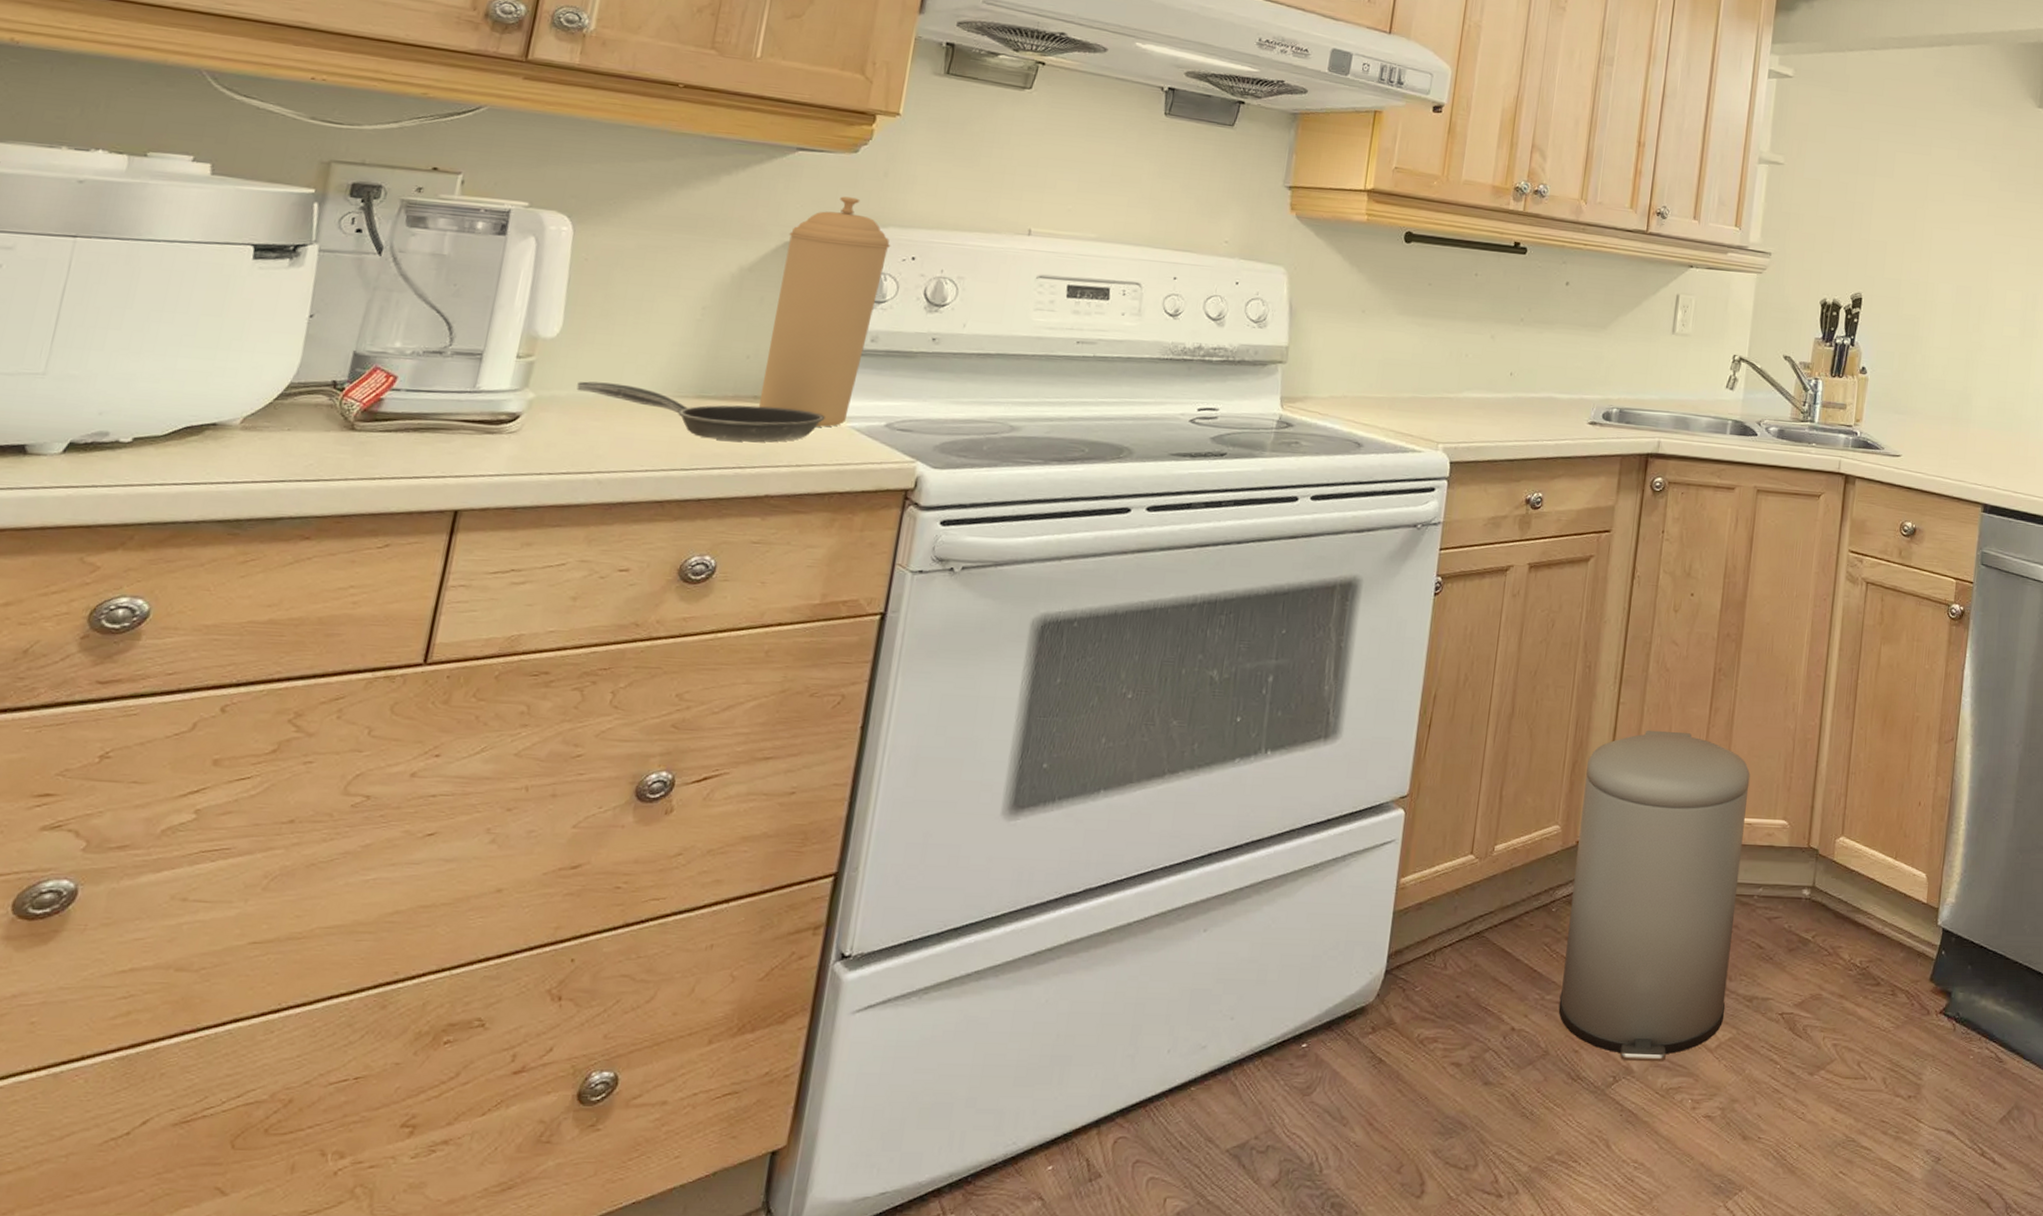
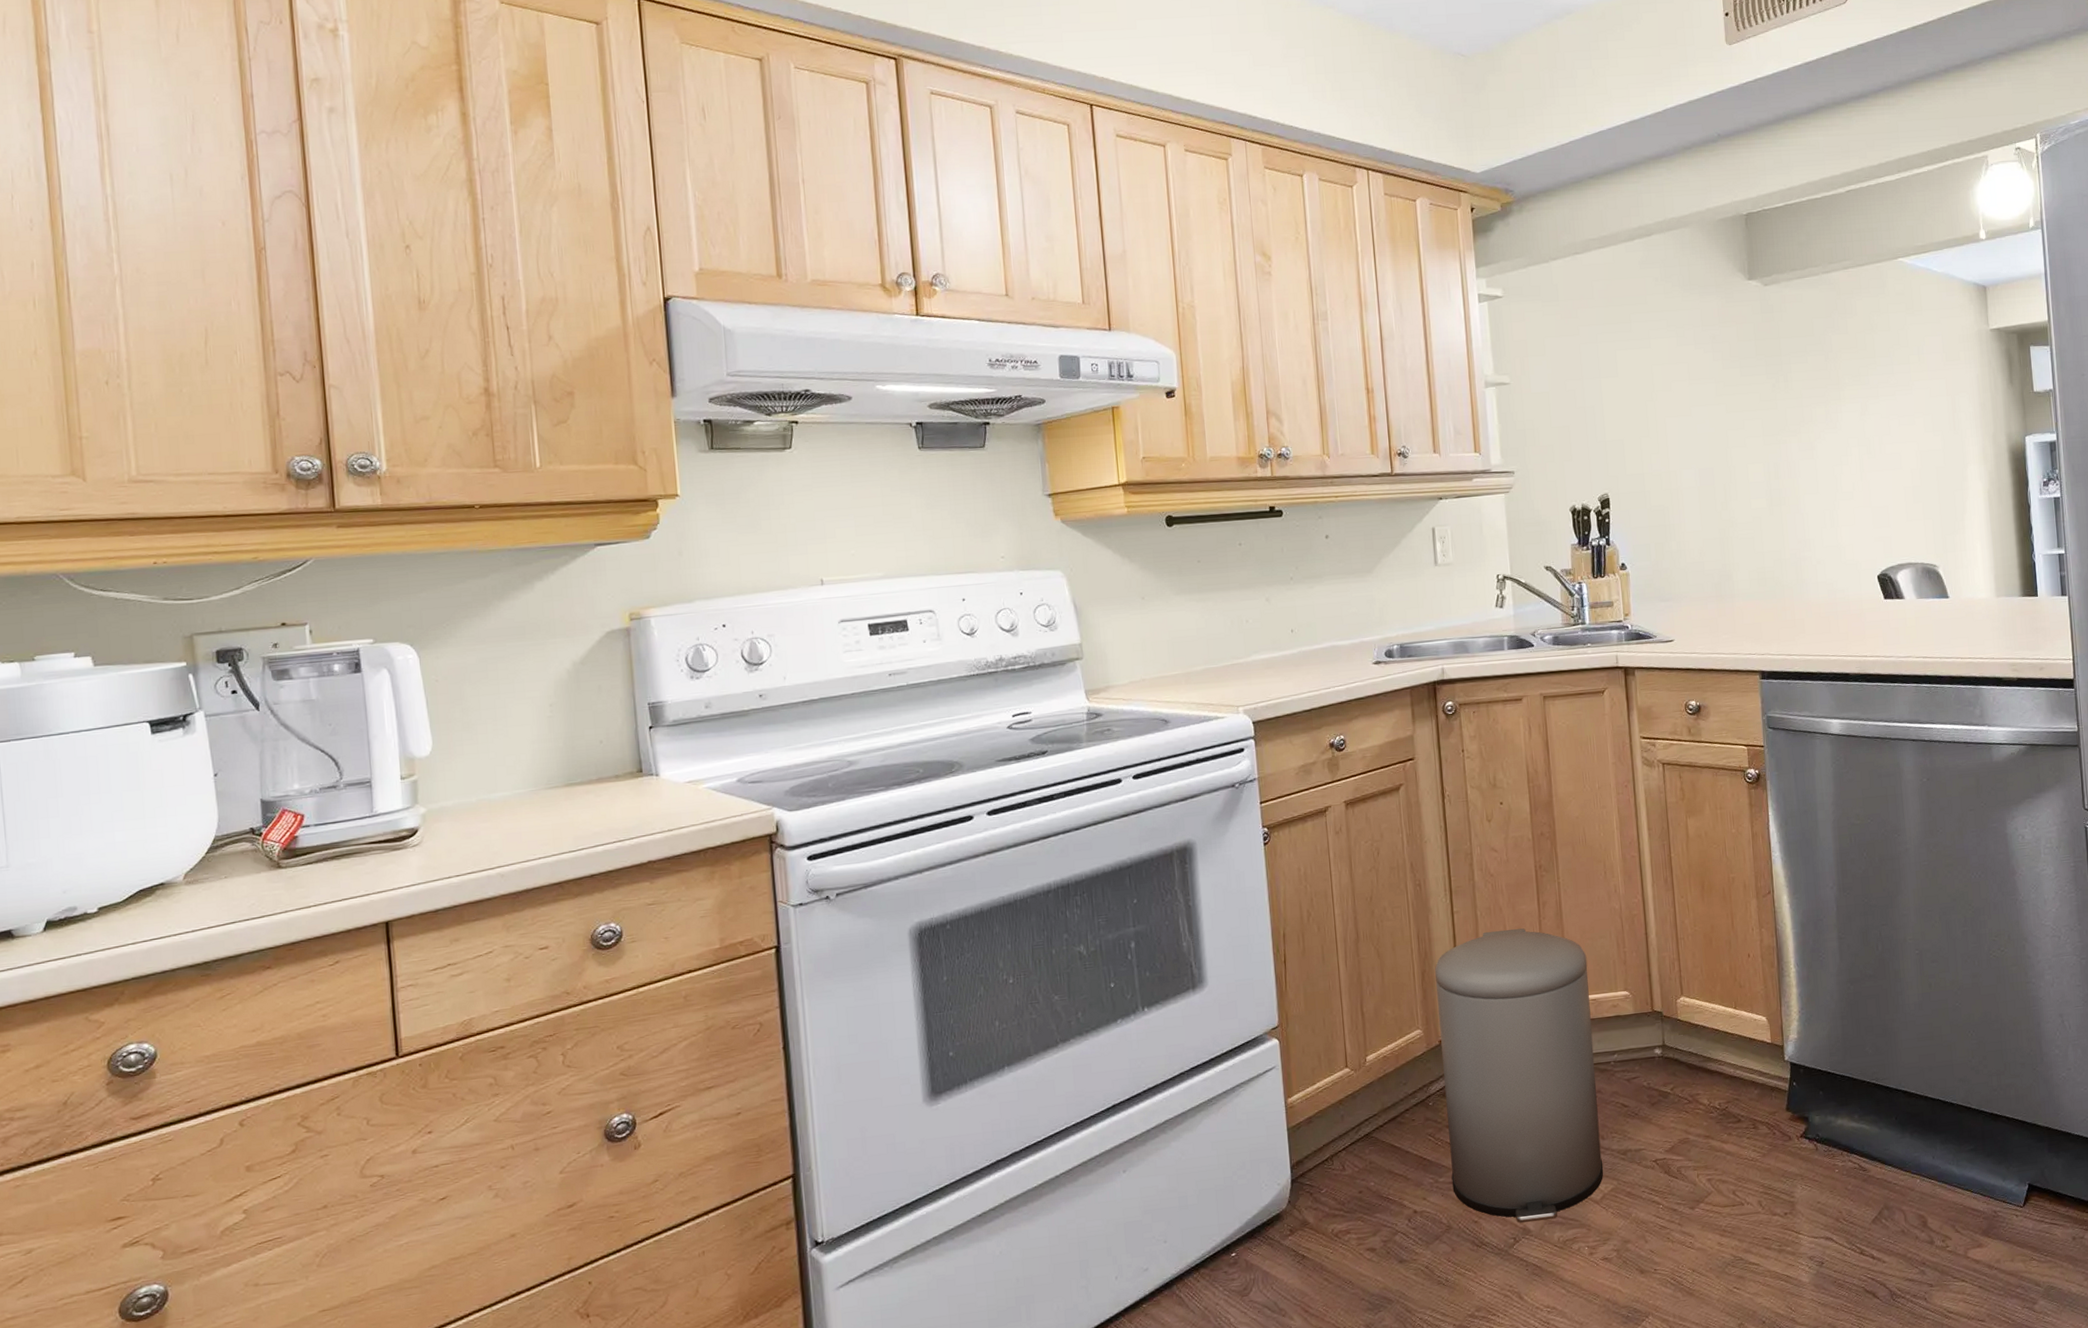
frying pan: present [576,381,825,443] -> none [459,780,683,821]
canister: present [758,196,891,427] -> none [608,580,702,793]

